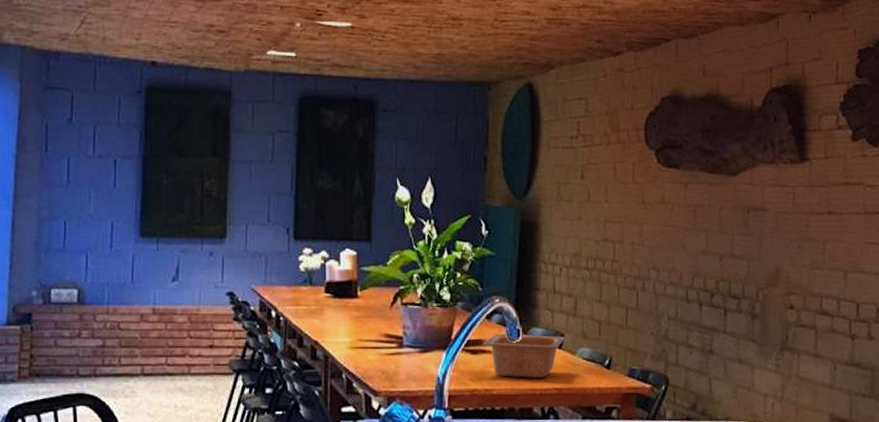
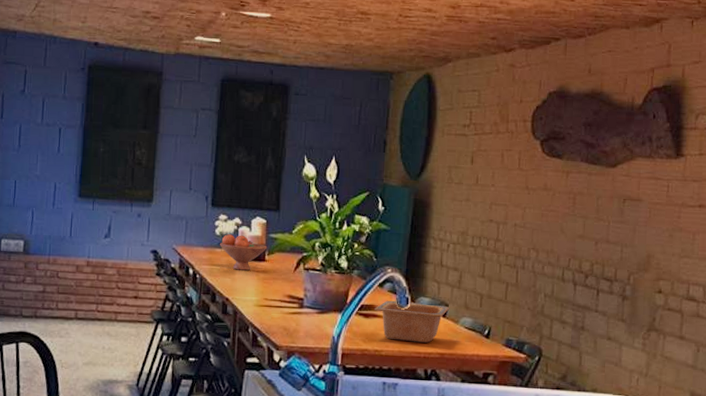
fruit bowl: none [305,270,360,309] -> present [220,234,268,271]

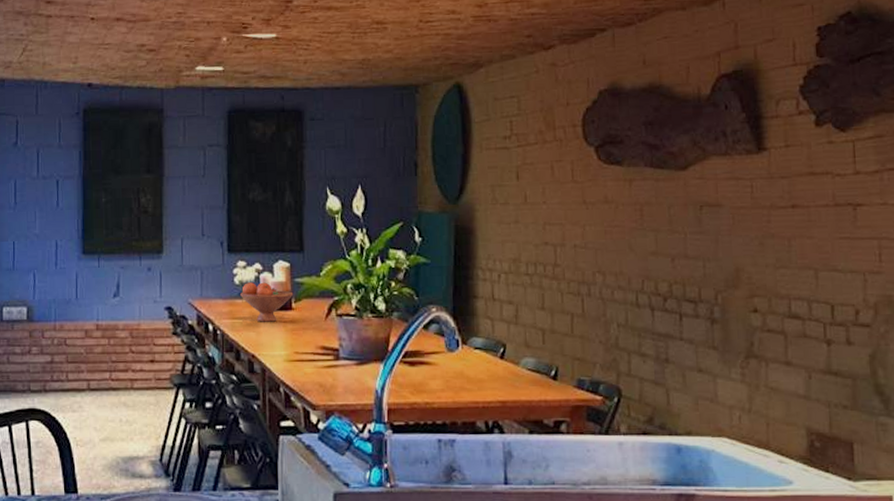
serving bowl: present [374,300,450,343] -> none [421,344,508,391]

